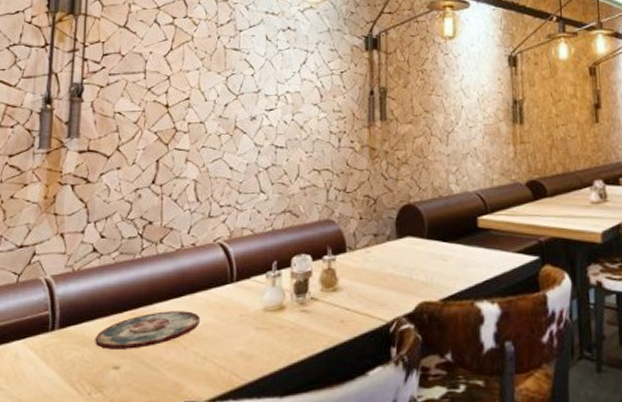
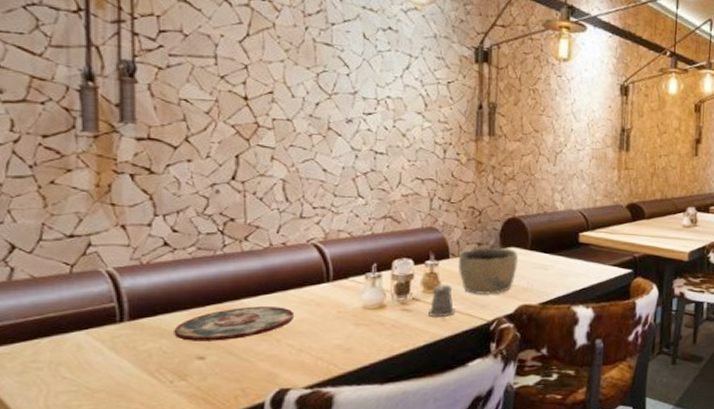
pepper shaker: none [324,281,353,319] -> present [426,284,455,318]
bowl: none [355,237,416,292] -> present [458,247,519,295]

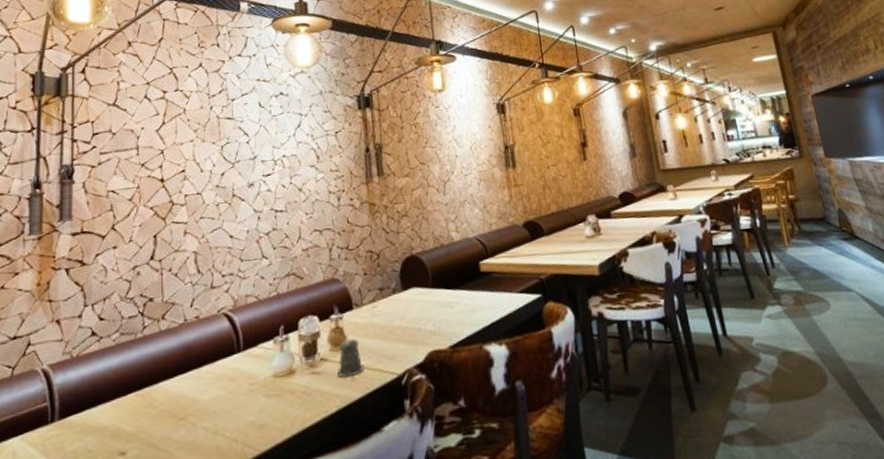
plate: present [174,306,294,341] -> none [98,386,208,436]
bowl: present [458,247,519,295] -> none [361,289,422,345]

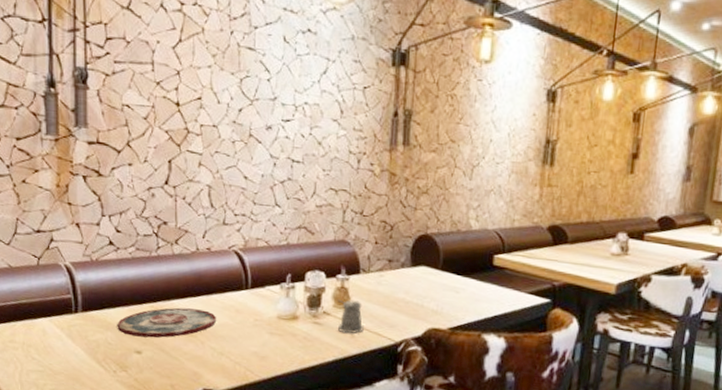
plate: none [98,386,208,436] -> present [117,307,216,338]

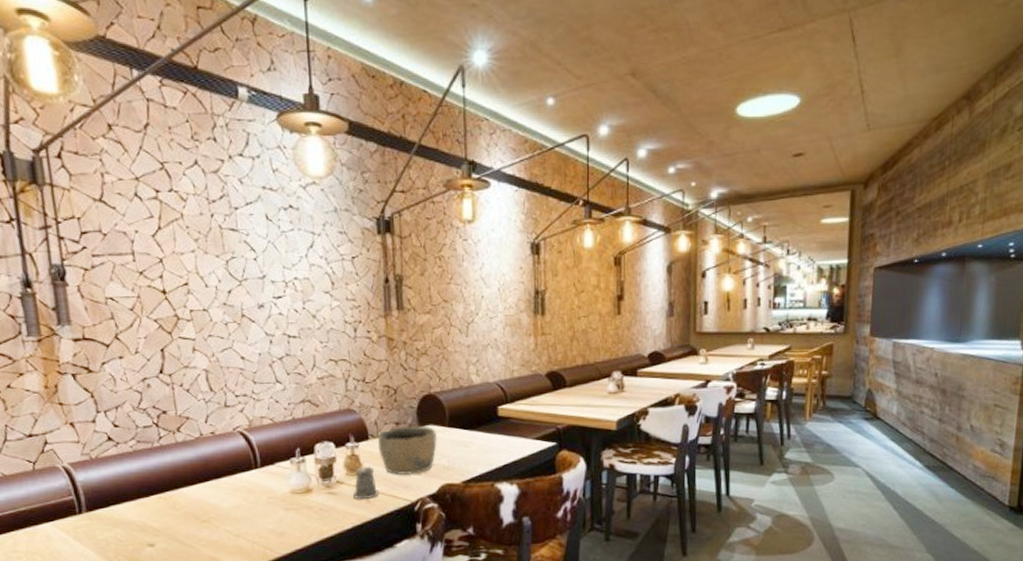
plate: present [117,307,216,338] -> none [125,494,229,530]
bowl: none [368,264,430,315] -> present [377,425,438,476]

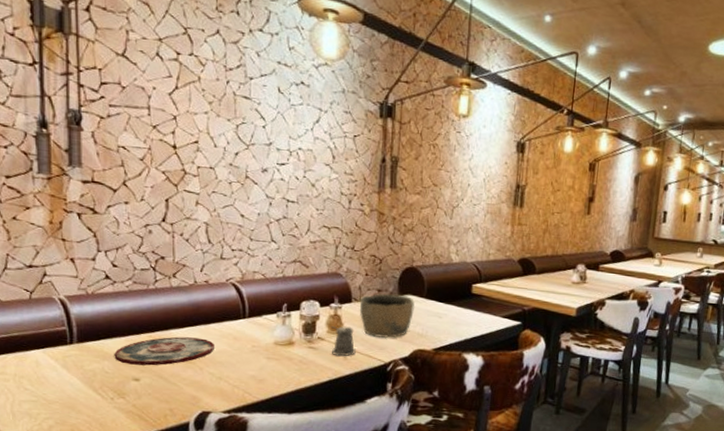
plate: none [125,494,229,530] -> present [114,336,214,366]

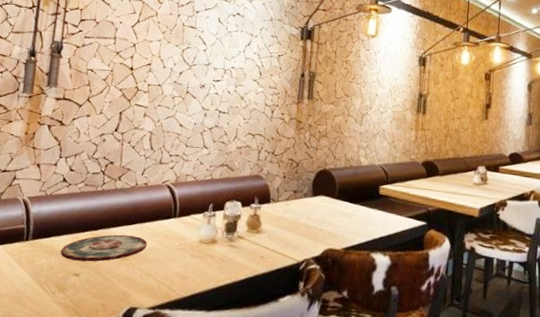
pepper shaker: present [331,326,356,357] -> none [250,225,272,256]
bowl: present [359,294,415,339] -> none [276,195,327,238]

